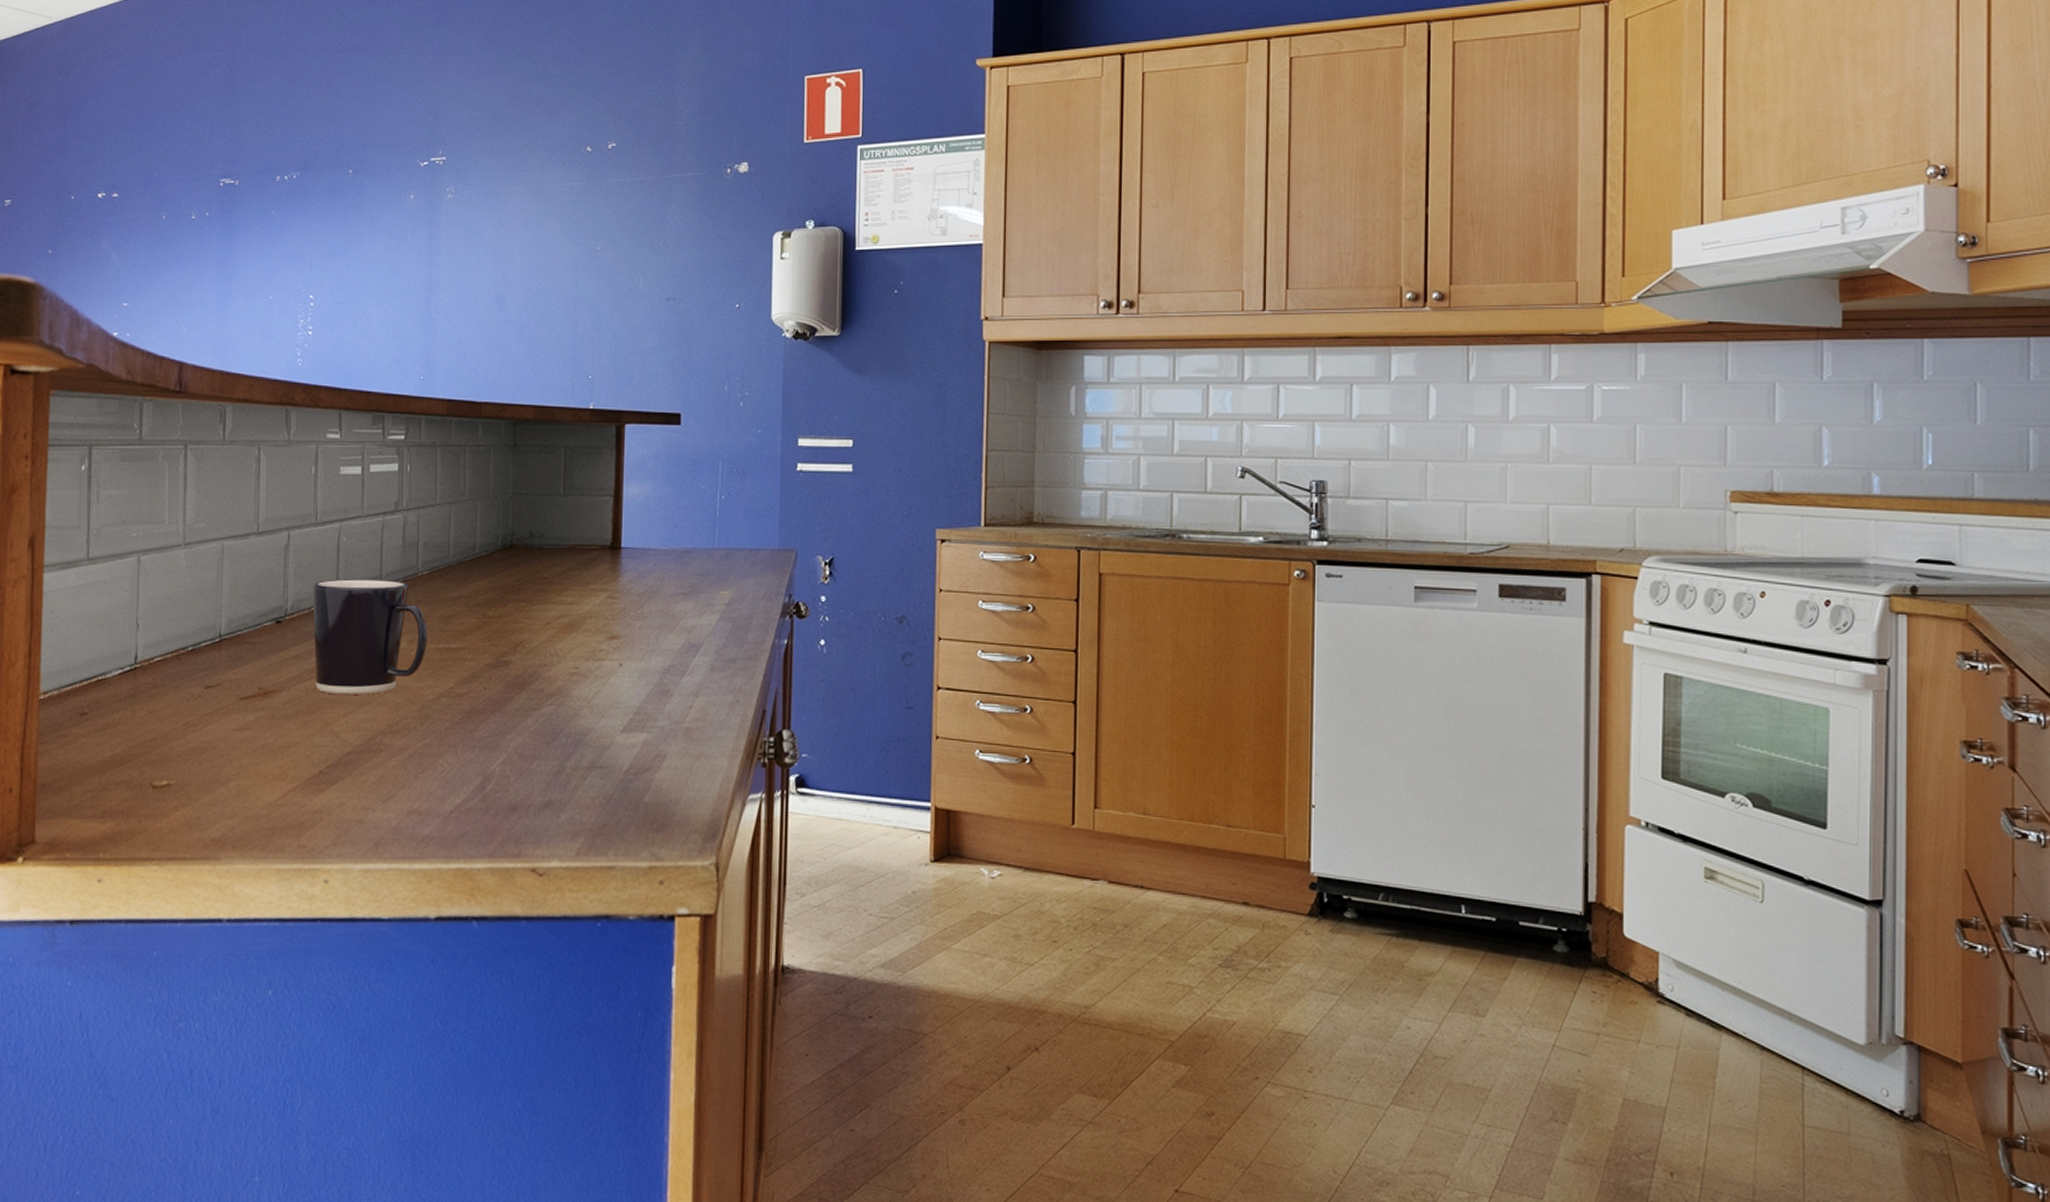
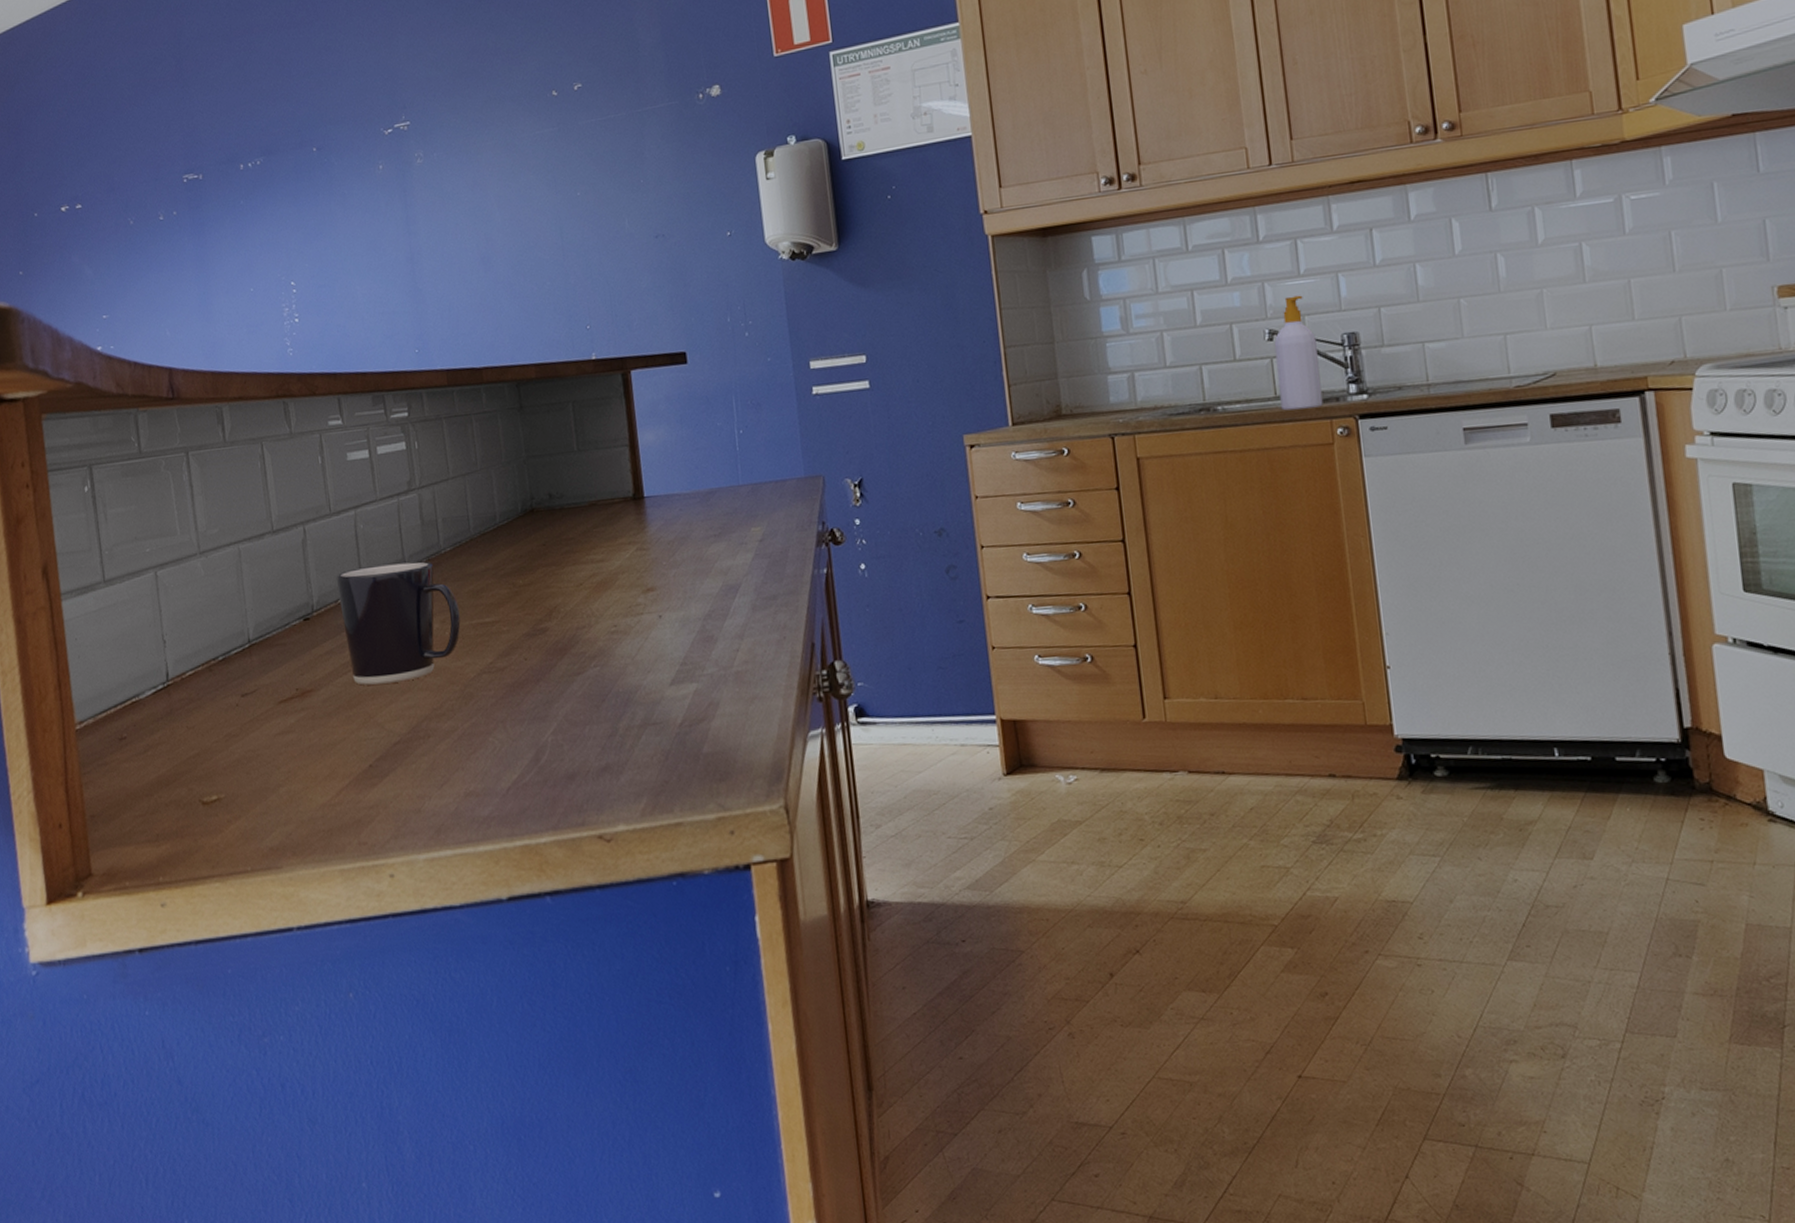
soap bottle: none [1244,438,1285,548] -> present [1274,295,1323,411]

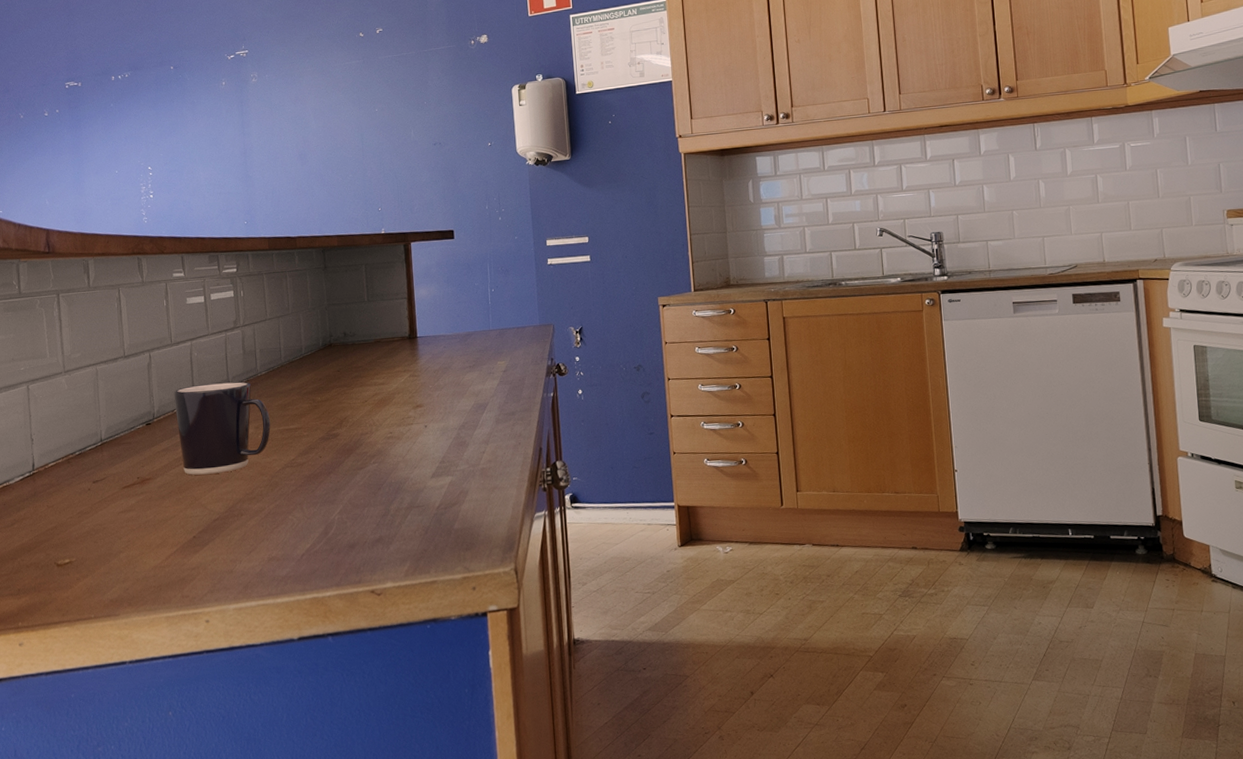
soap bottle: present [1274,295,1323,411] -> none [883,204,916,286]

